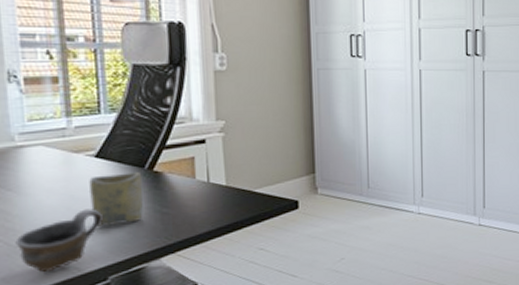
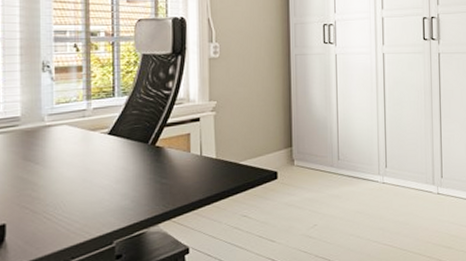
cup: present [15,209,103,273] -> none [39,180,112,237]
cup: present [89,172,143,226] -> none [102,147,146,195]

